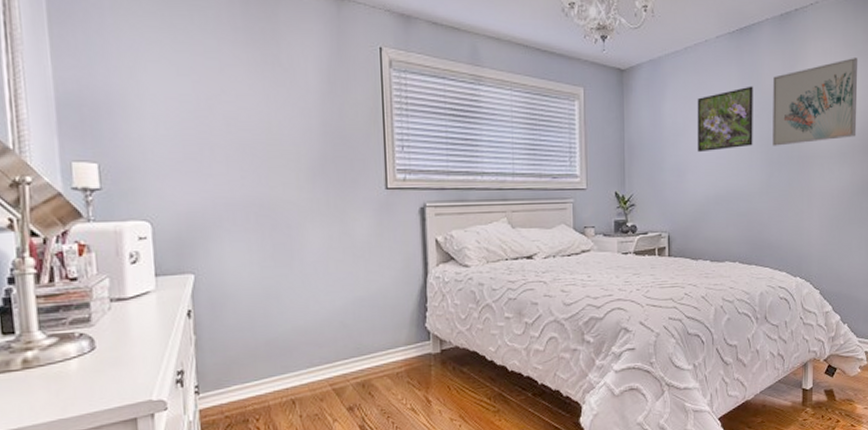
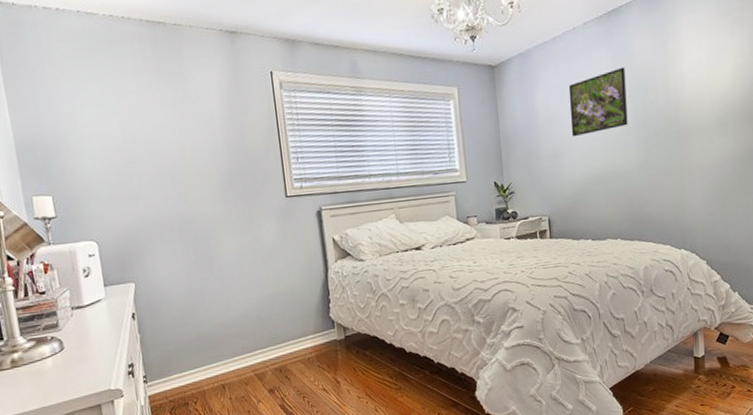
wall art: present [772,56,858,146] -> none [645,25,737,124]

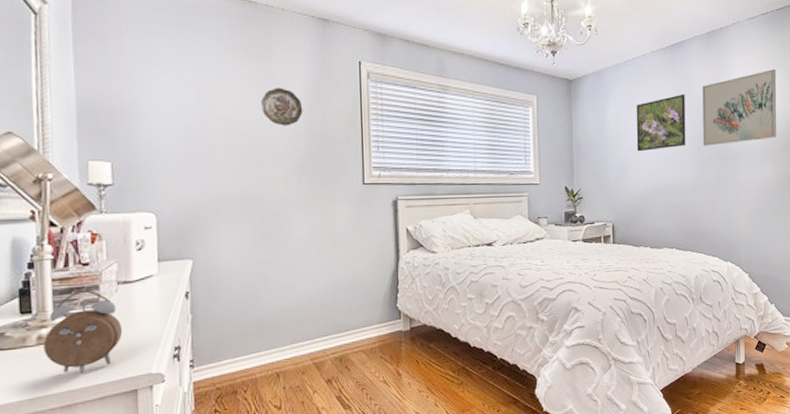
alarm clock: none [16,316,82,393] -> present [43,289,123,375]
decorative plate: none [180,107,221,146] -> present [261,88,303,126]
wall art: none [645,25,737,124] -> present [702,68,777,146]

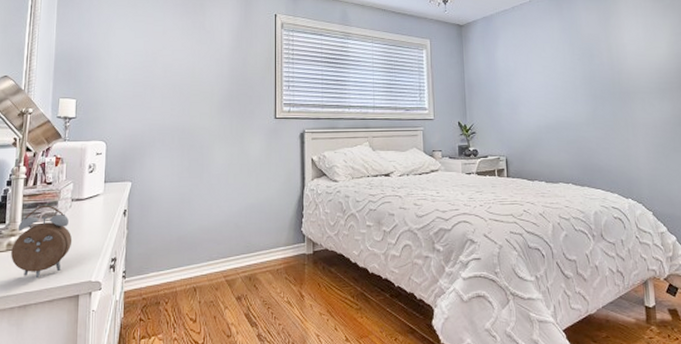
decorative plate: present [261,88,303,126] -> none [194,37,228,69]
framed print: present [636,94,686,152] -> none [525,35,577,90]
wall art: present [702,68,777,146] -> none [591,9,673,84]

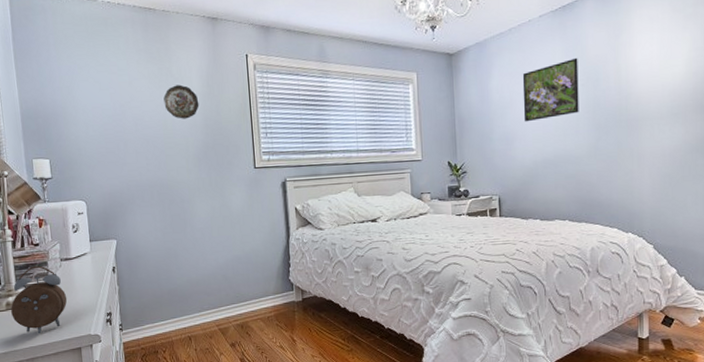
decorative plate: none [194,37,228,69] -> present [163,84,199,119]
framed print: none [525,35,577,90] -> present [522,57,579,122]

